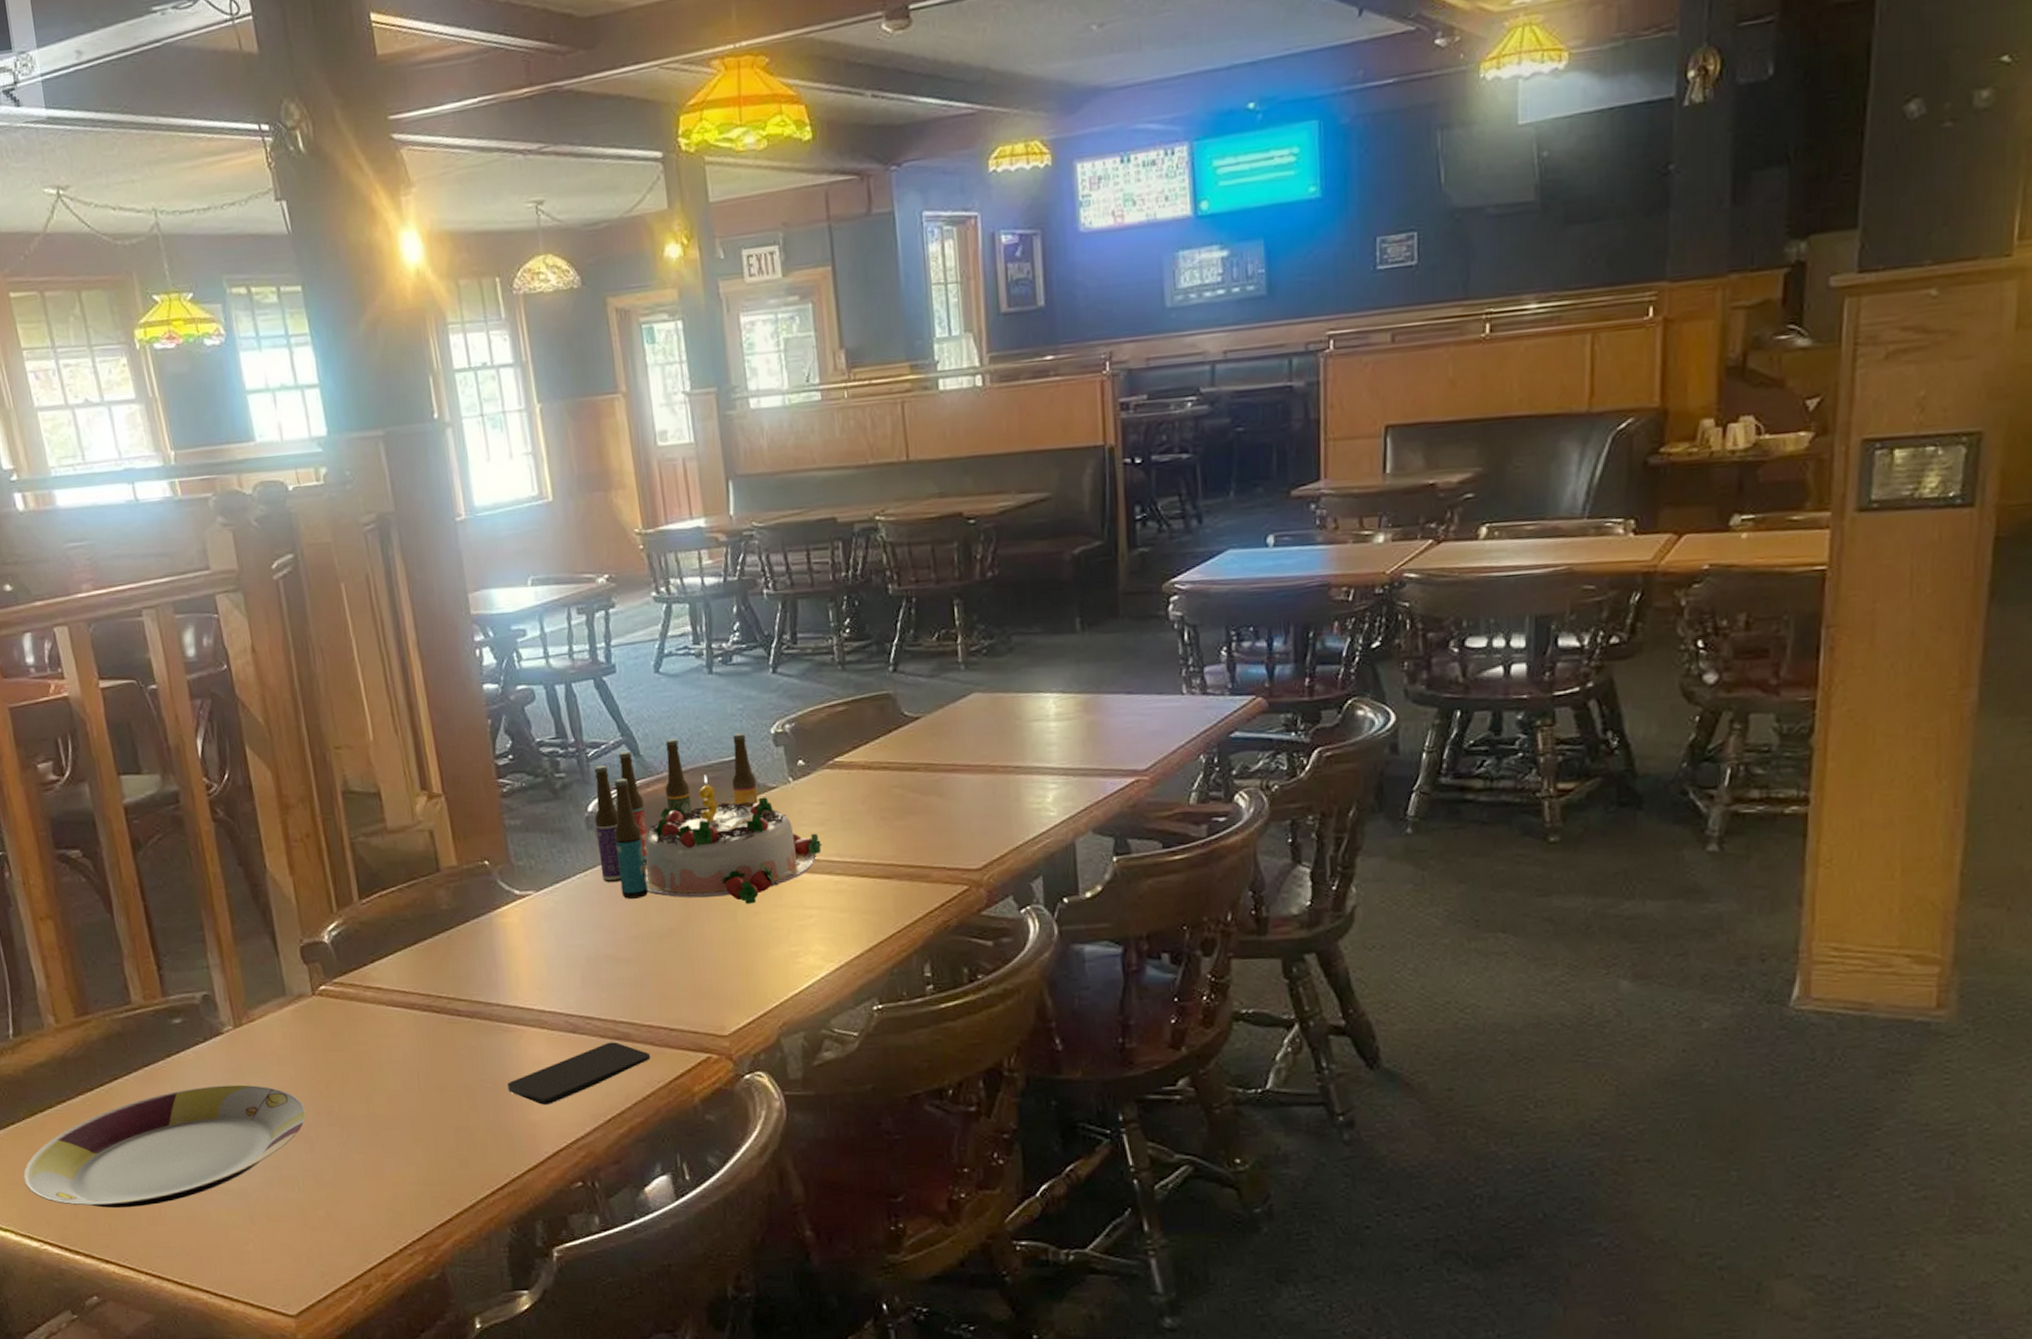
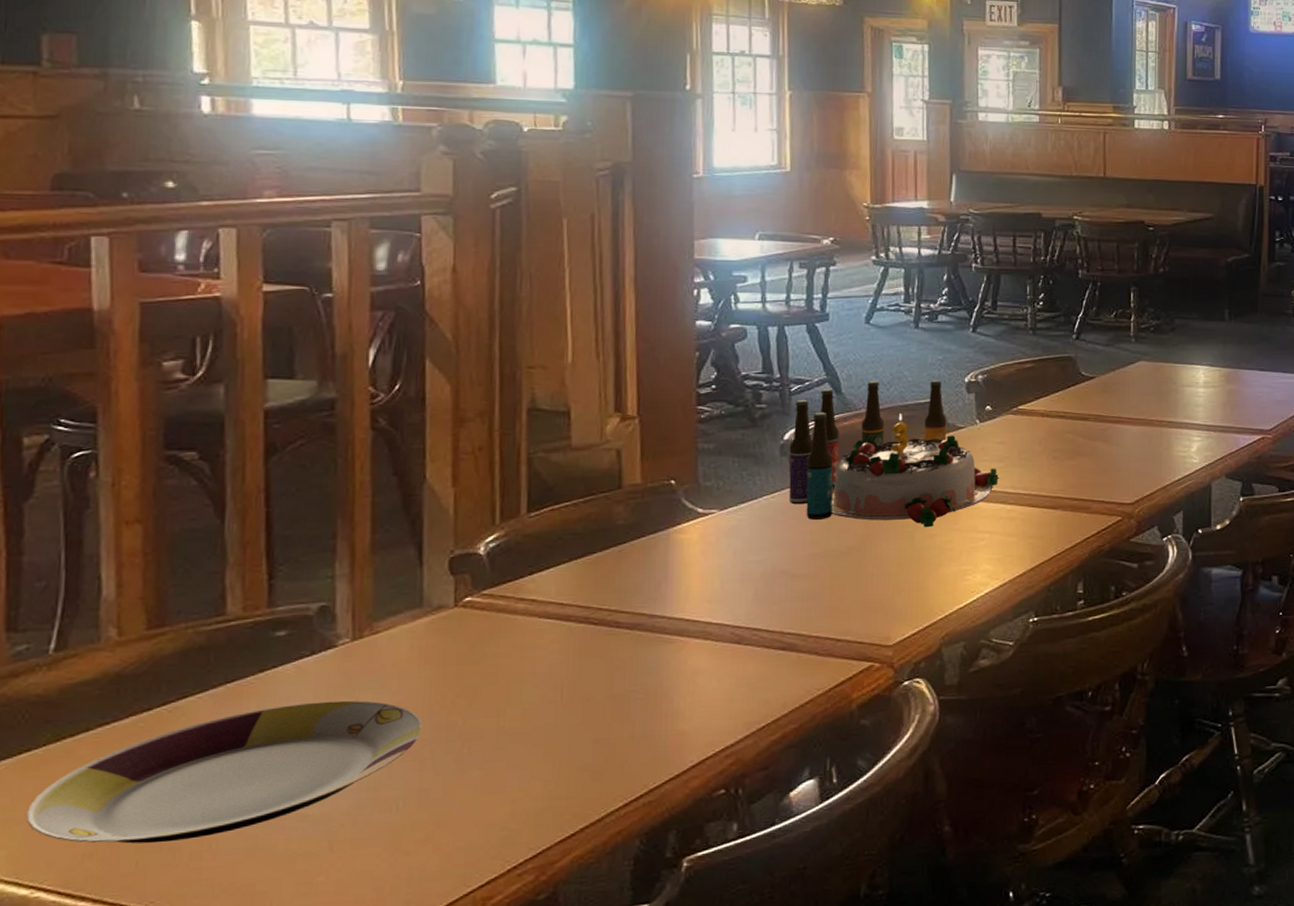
smartphone: present [508,1042,651,1105] -> none [660,652,814,714]

